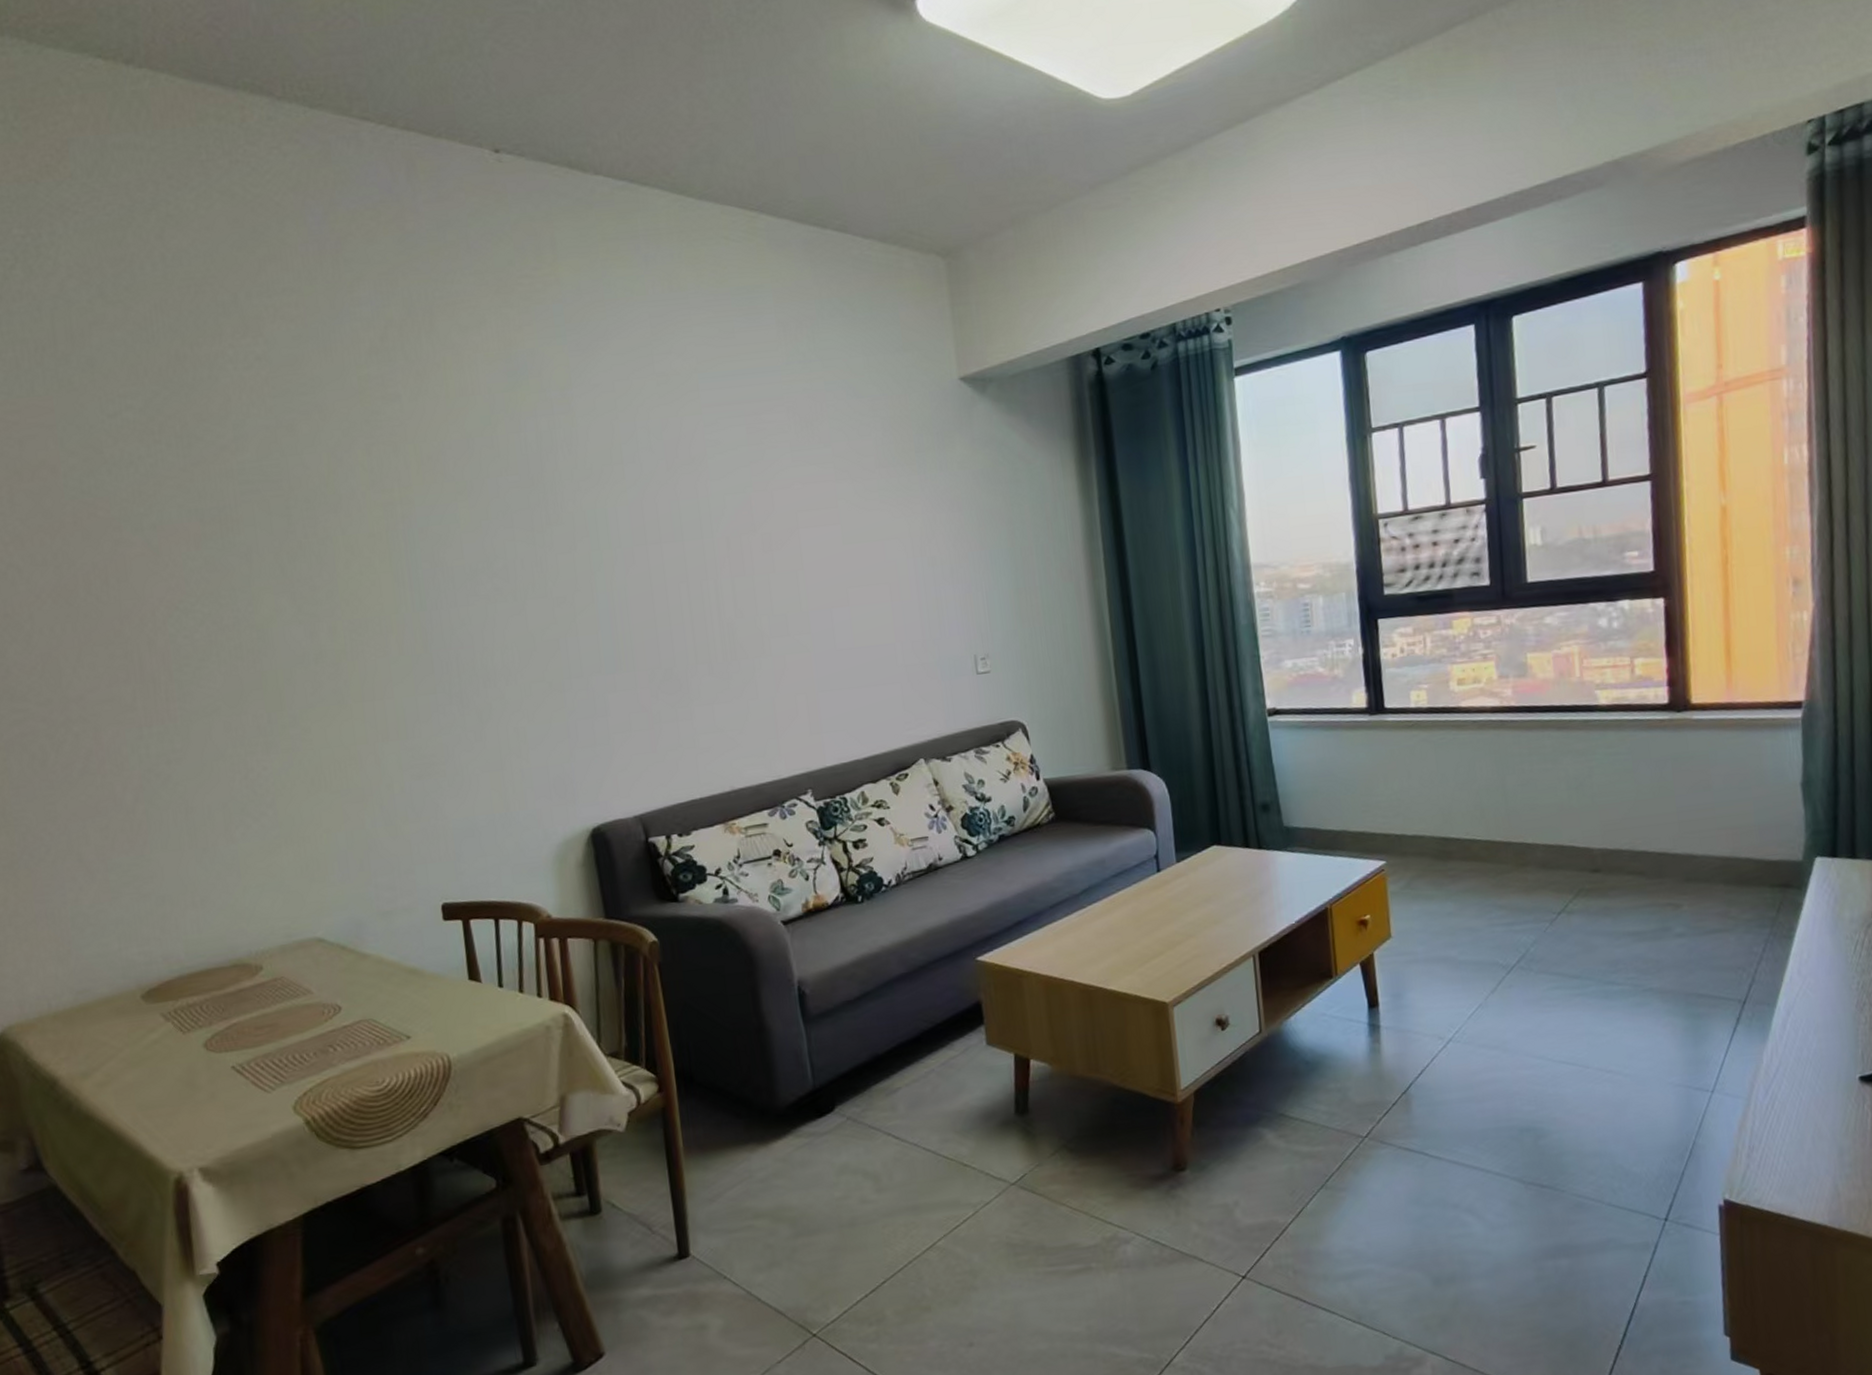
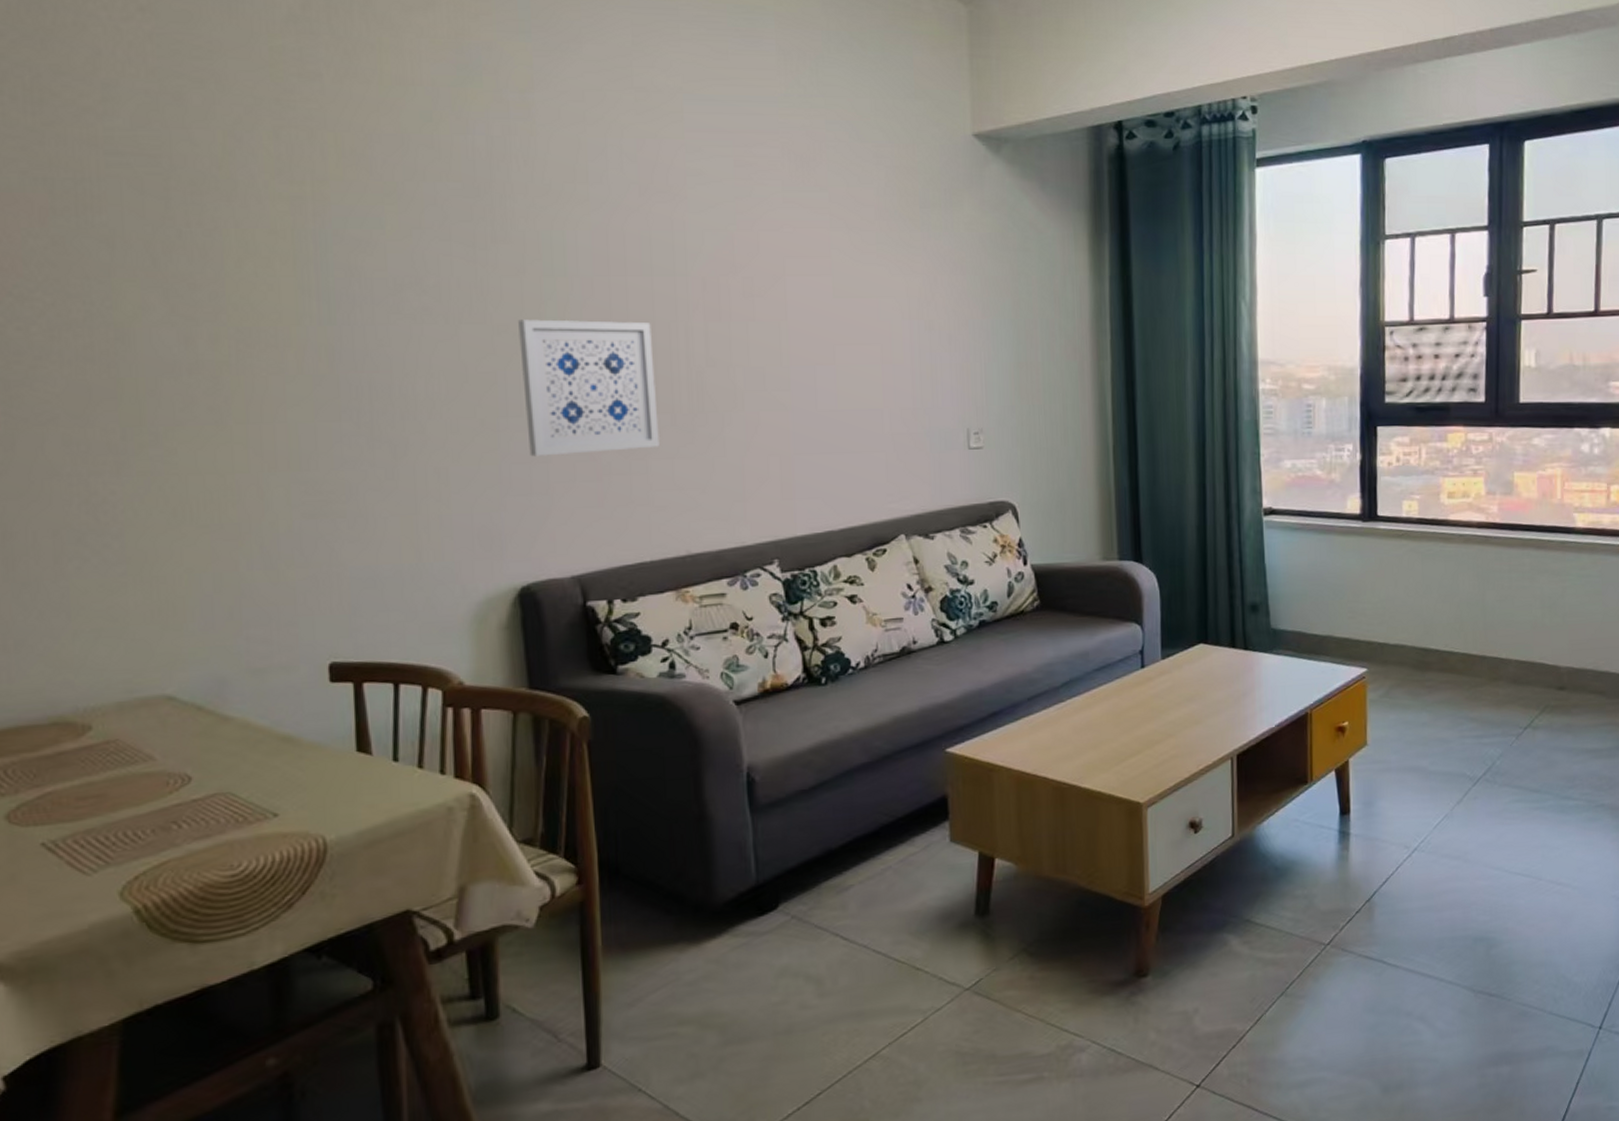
wall art: none [573,583,701,712] -> present [518,319,660,457]

